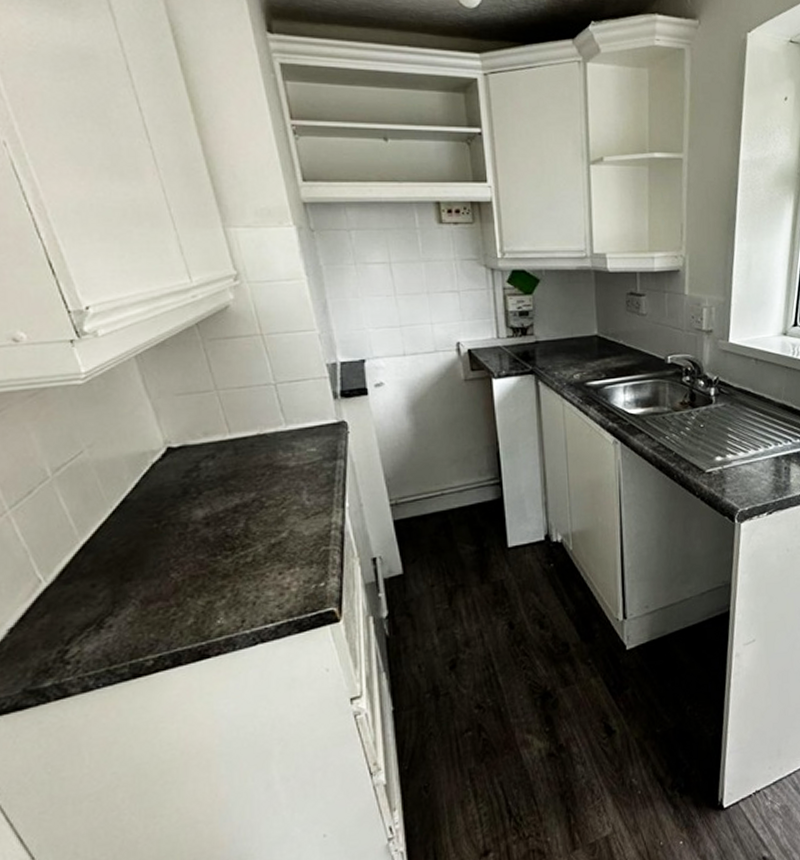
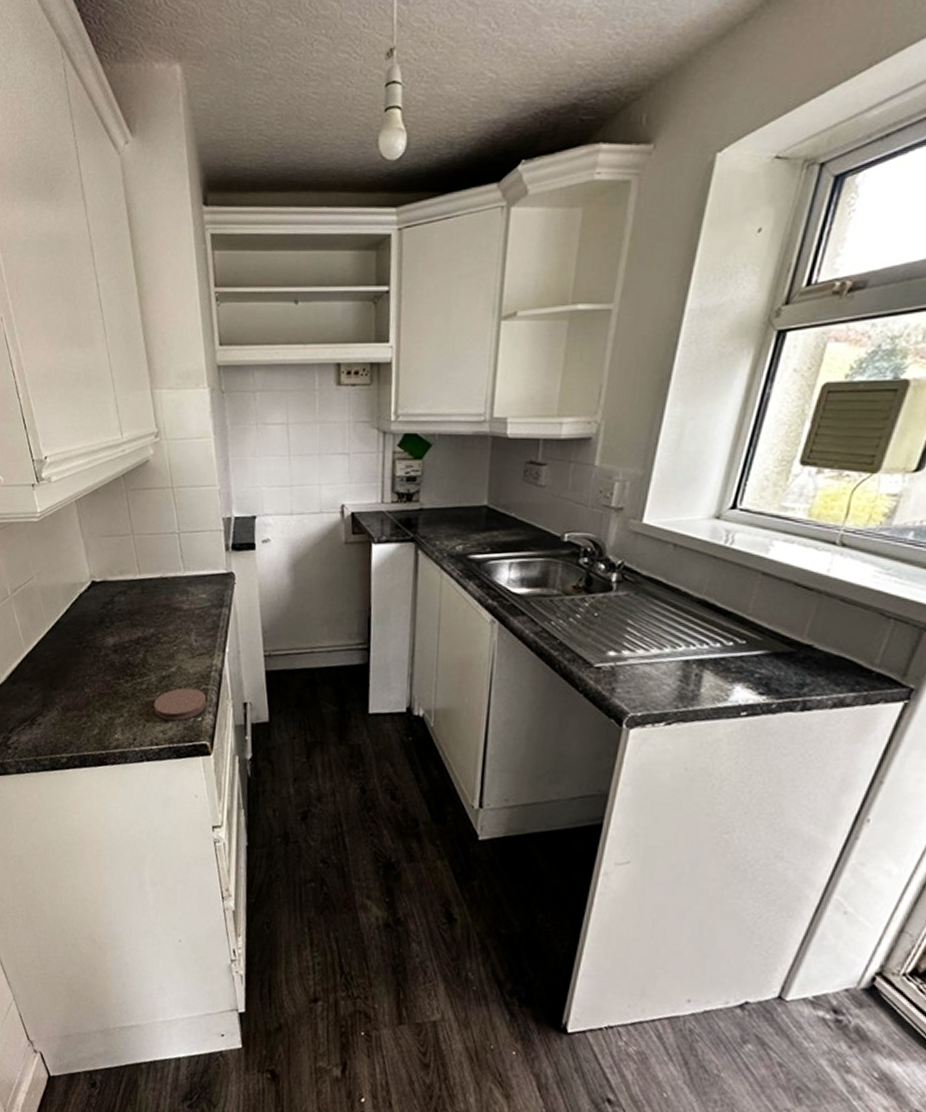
coaster: none [264,552,329,593] -> present [154,687,207,721]

